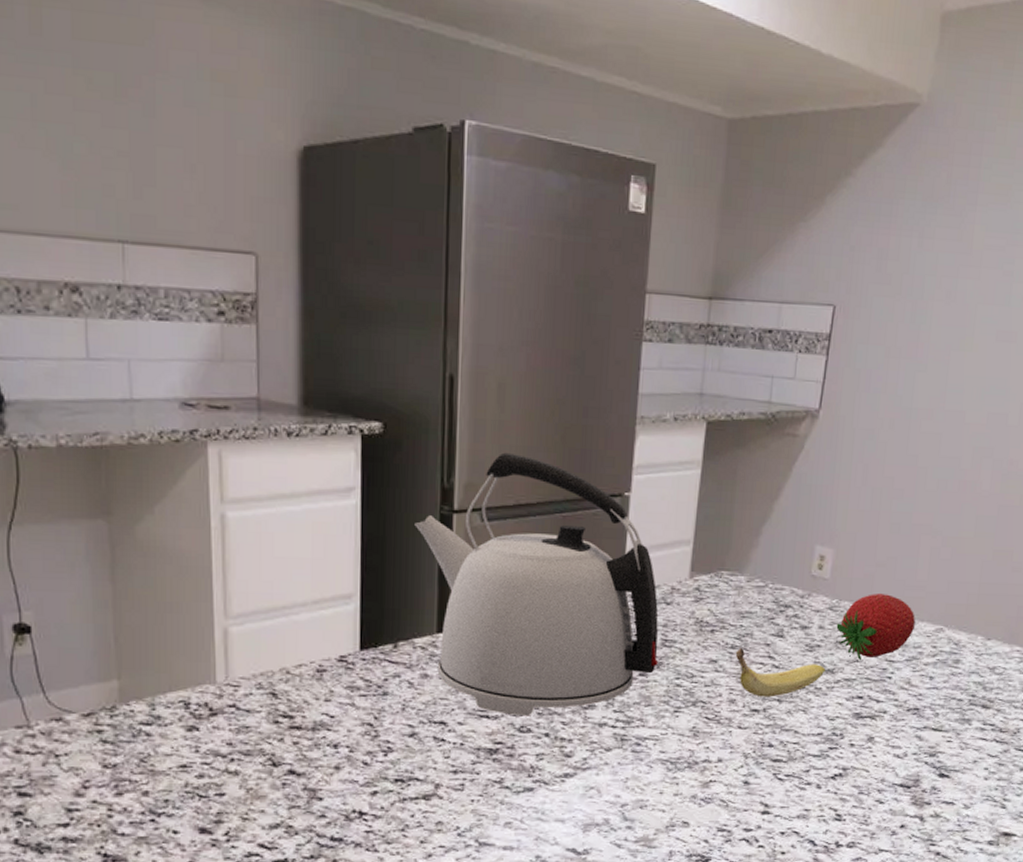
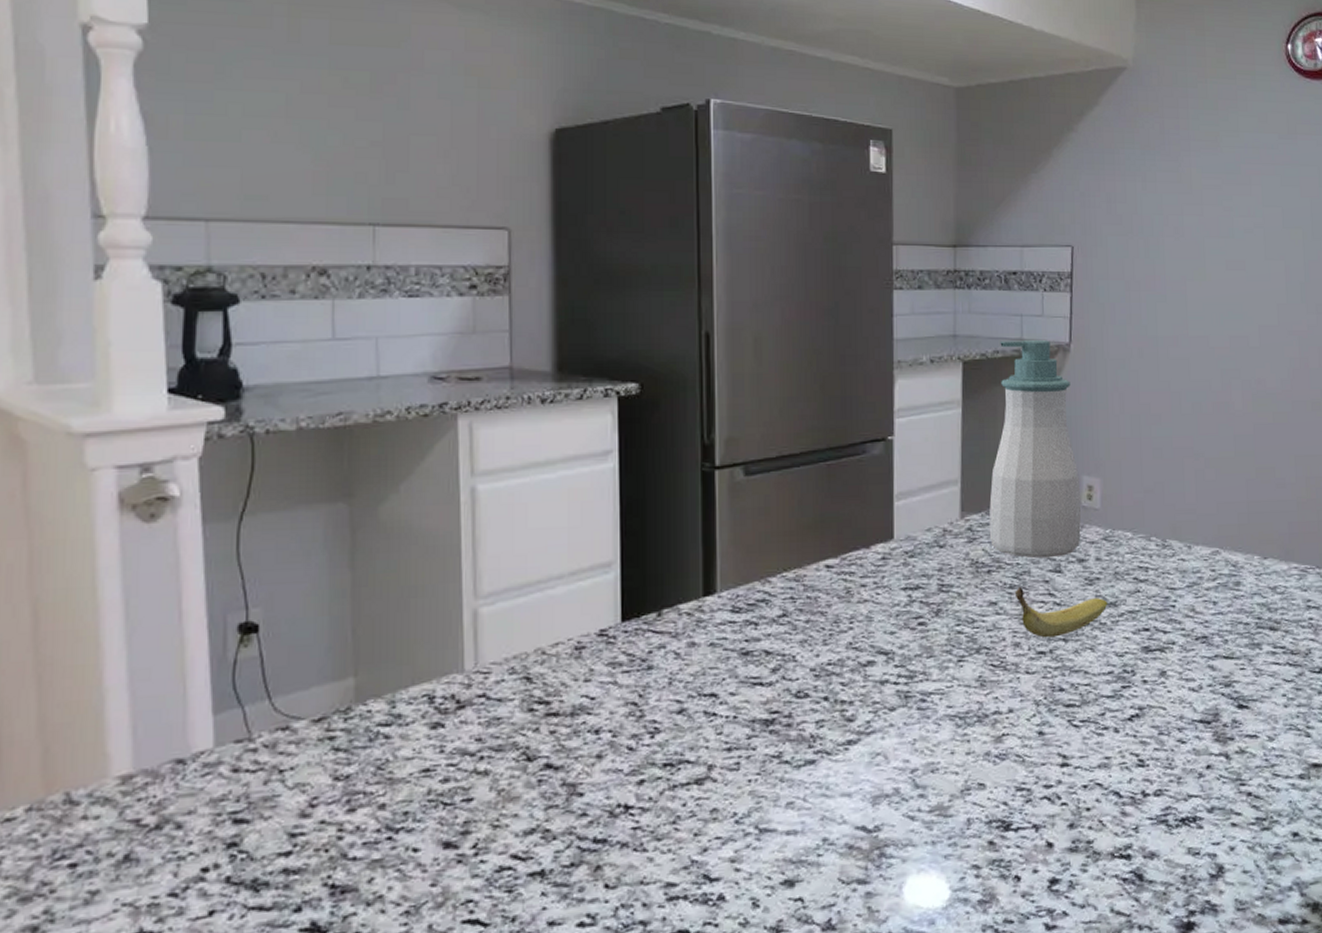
kettle: present [415,452,659,717] -> none [675,404,937,681]
soap bottle: none [716,402,815,623] -> present [989,340,1081,559]
fruit: present [836,592,915,661] -> none [1113,519,1190,591]

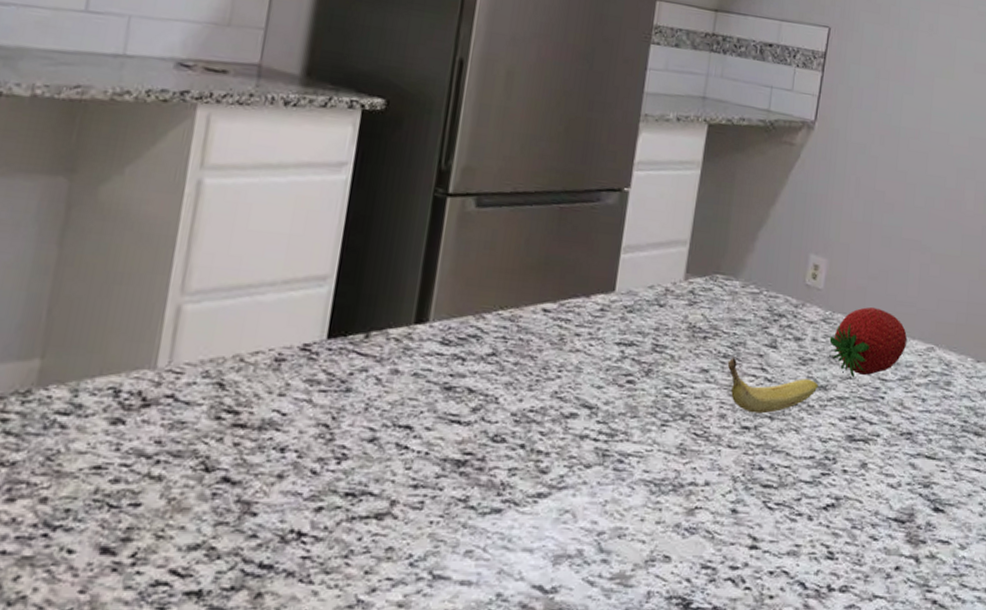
soap bottle: present [989,340,1081,559] -> none [710,109,811,333]
fruit: none [1113,519,1190,591] -> present [829,306,907,378]

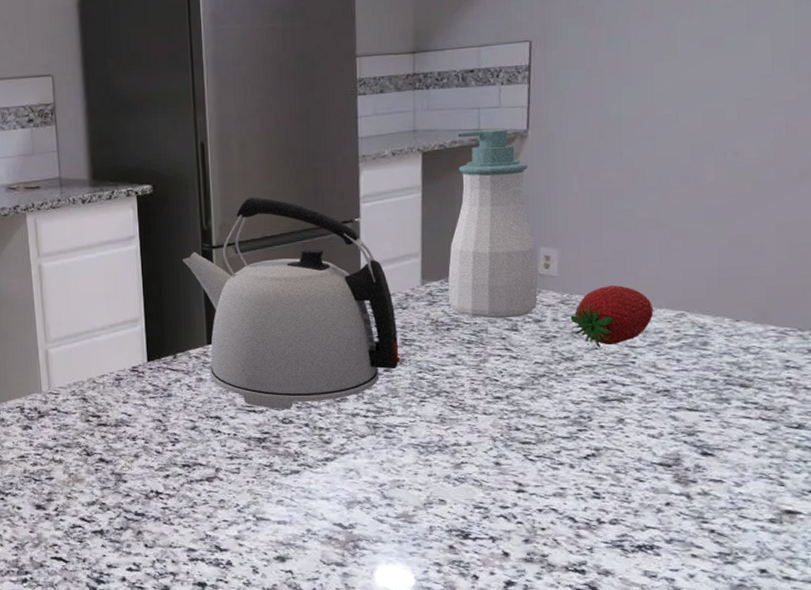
kettle: none [405,138,651,424] -> present [183,197,401,410]
soap bottle: none [710,109,811,333] -> present [448,129,538,319]
banana: present [727,356,819,414] -> none [472,342,565,386]

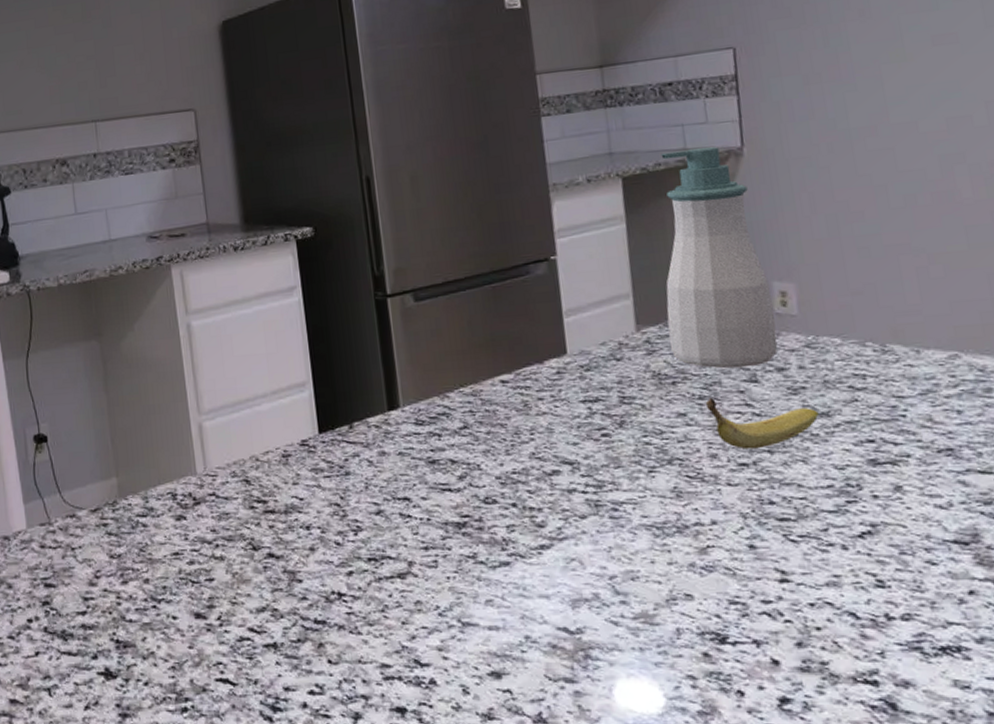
kettle: present [183,197,401,410] -> none [353,236,620,488]
banana: none [472,342,565,386] -> present [705,397,819,450]
fruit: present [570,285,653,348] -> none [819,323,920,400]

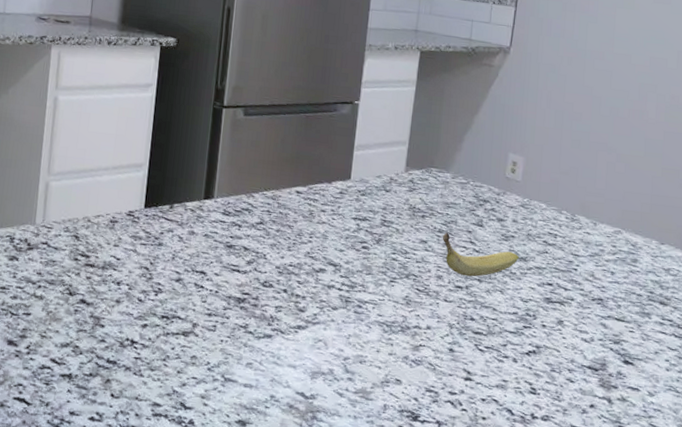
soap bottle: present [661,147,778,369] -> none [426,38,507,214]

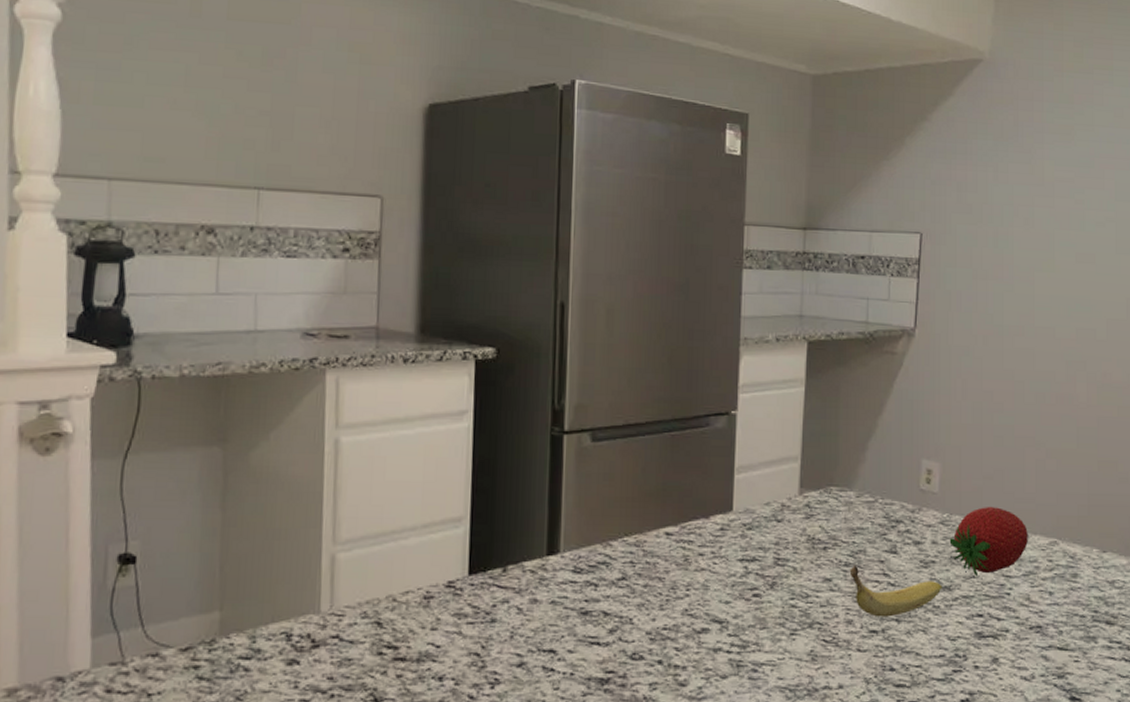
fruit: none [527,196,596,253] -> present [949,506,1028,577]

